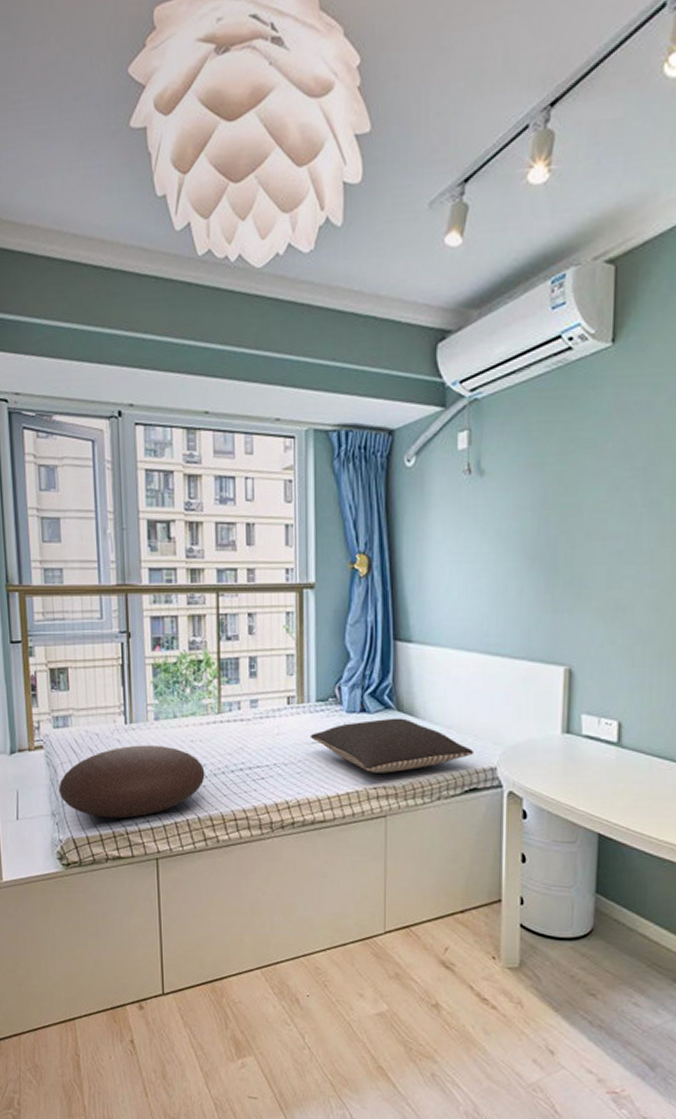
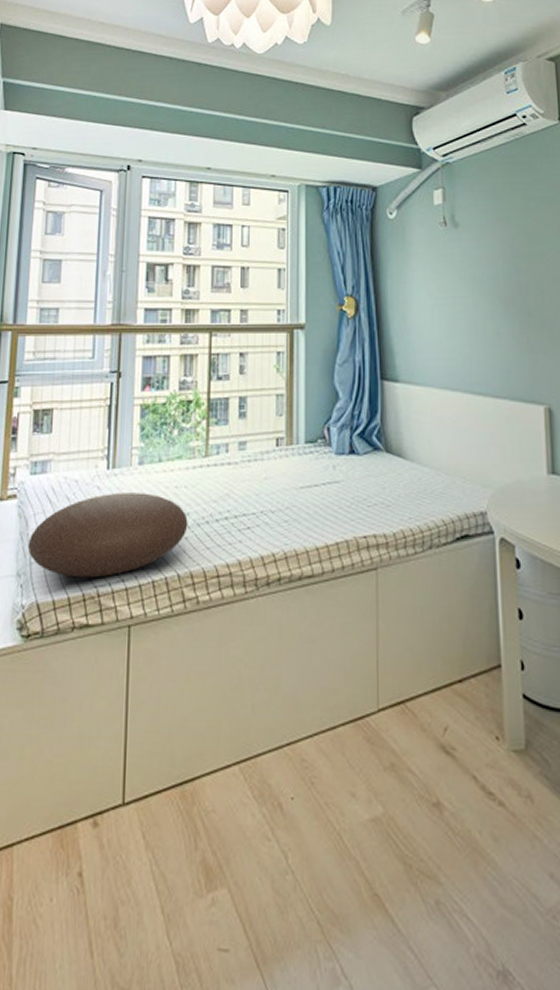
pillow: present [310,718,475,773] -> none [298,460,464,520]

